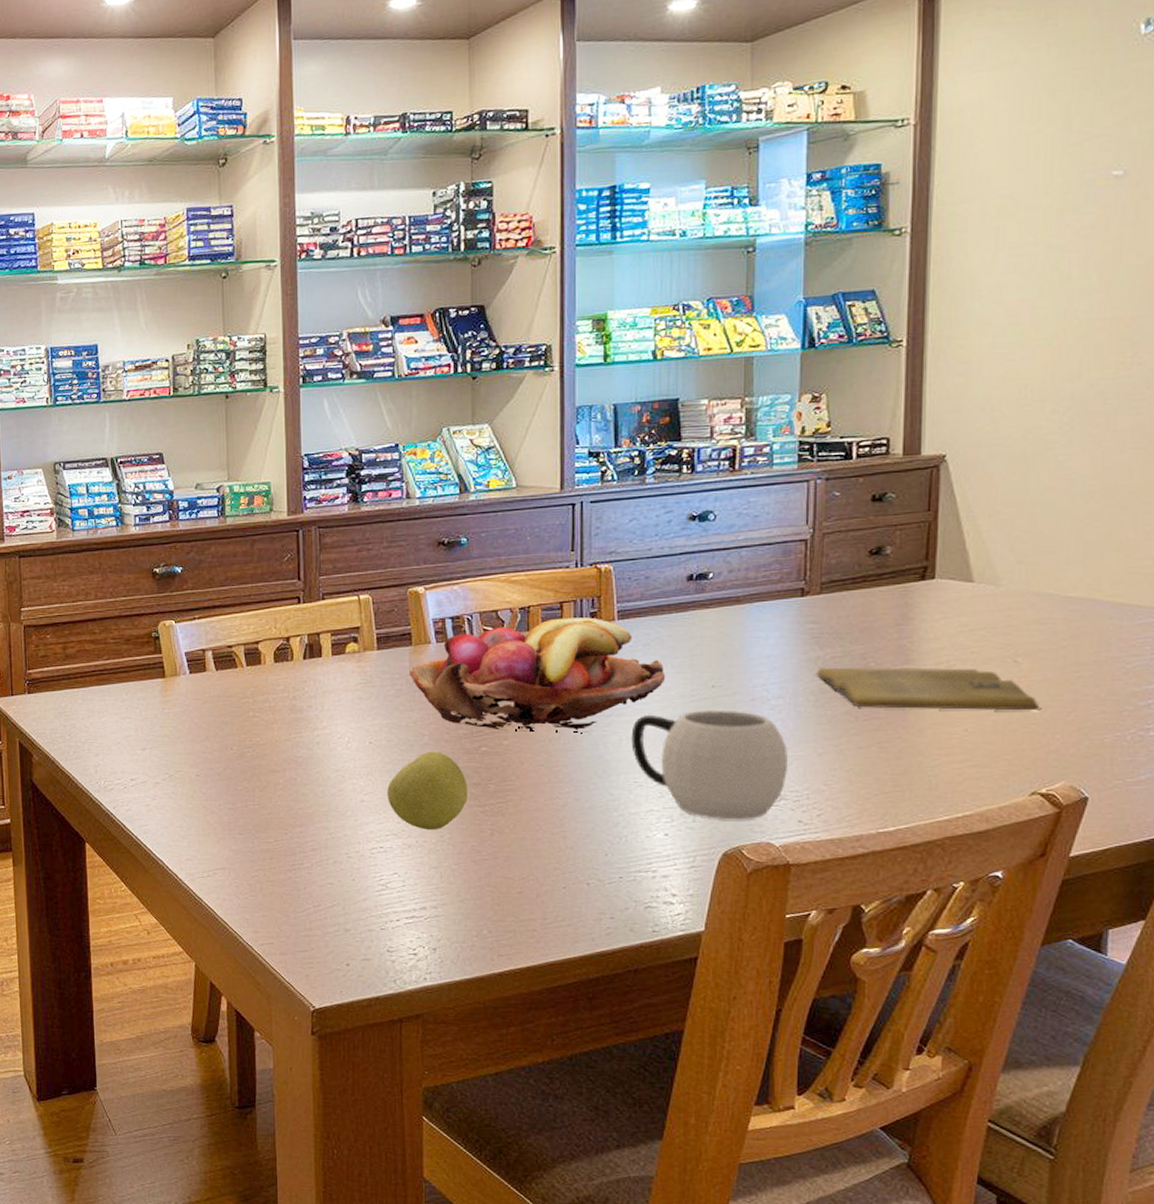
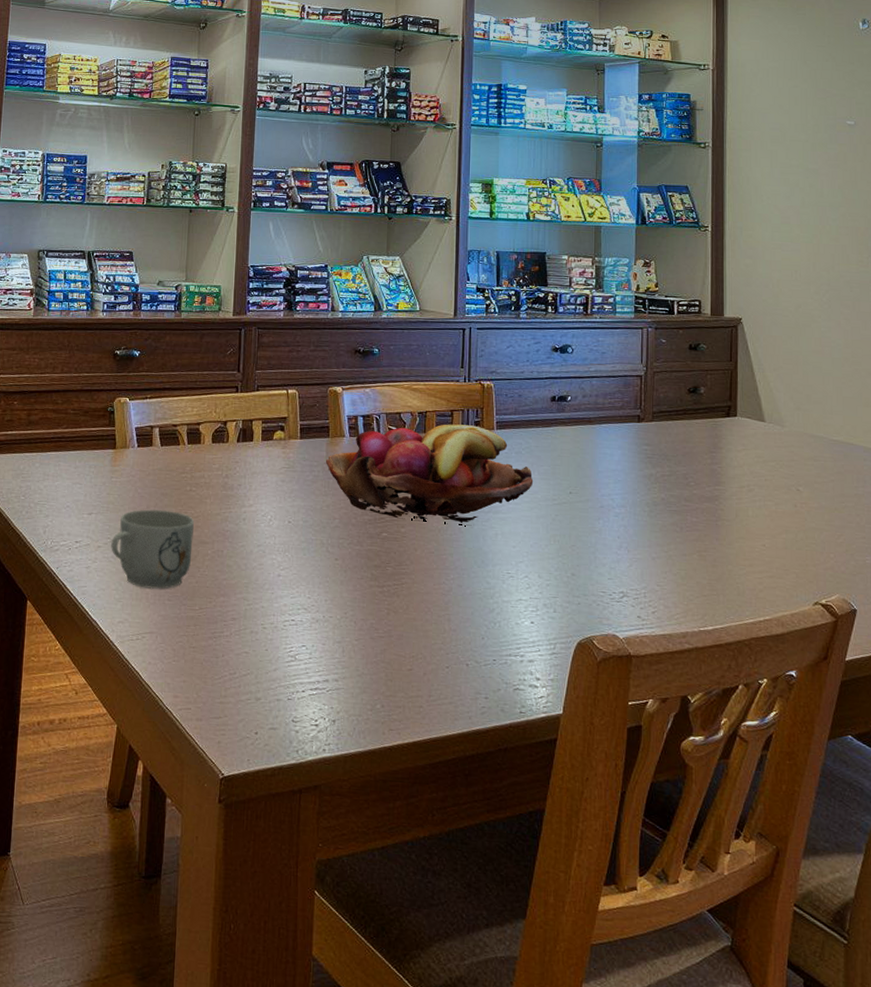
mug: none [170,739,262,823] -> present [111,509,194,589]
apple: present [387,751,468,829] -> none [301,533,370,606]
mug: present [631,709,789,820] -> none [505,513,630,613]
book: present [816,667,1042,711] -> none [650,483,819,533]

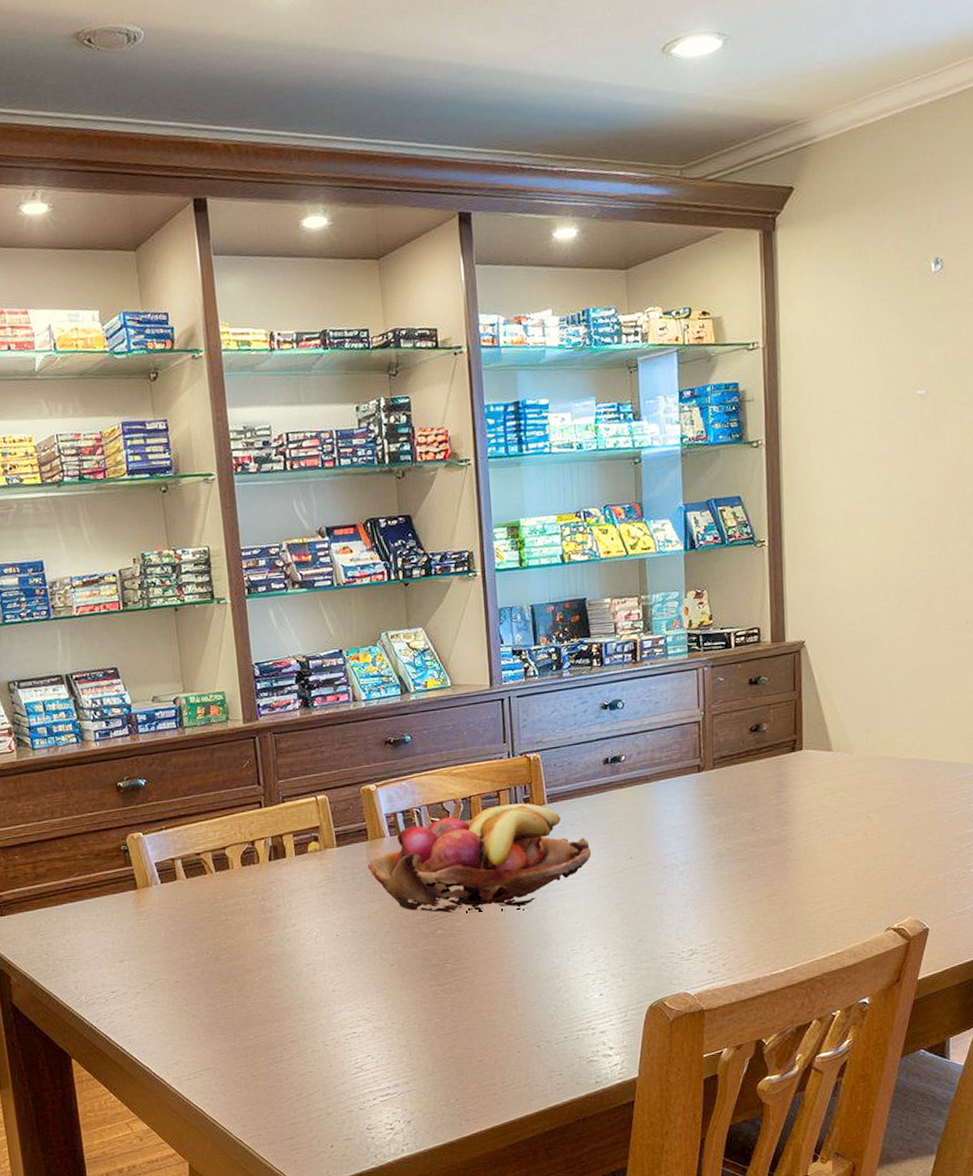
mug: present [111,509,194,589] -> none [150,944,239,1027]

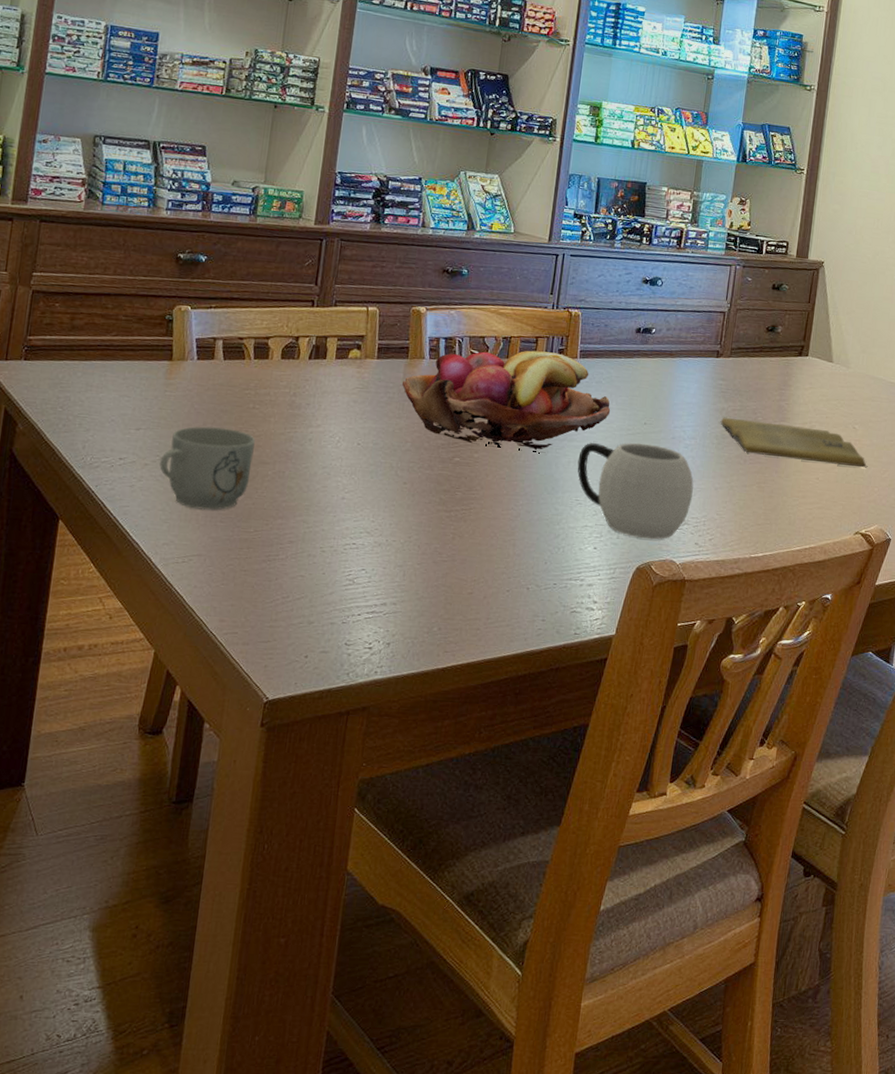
mug: none [150,944,239,1027] -> present [159,426,255,511]
mug: none [566,878,697,977] -> present [577,443,694,540]
book: none [714,826,890,868] -> present [720,417,868,468]

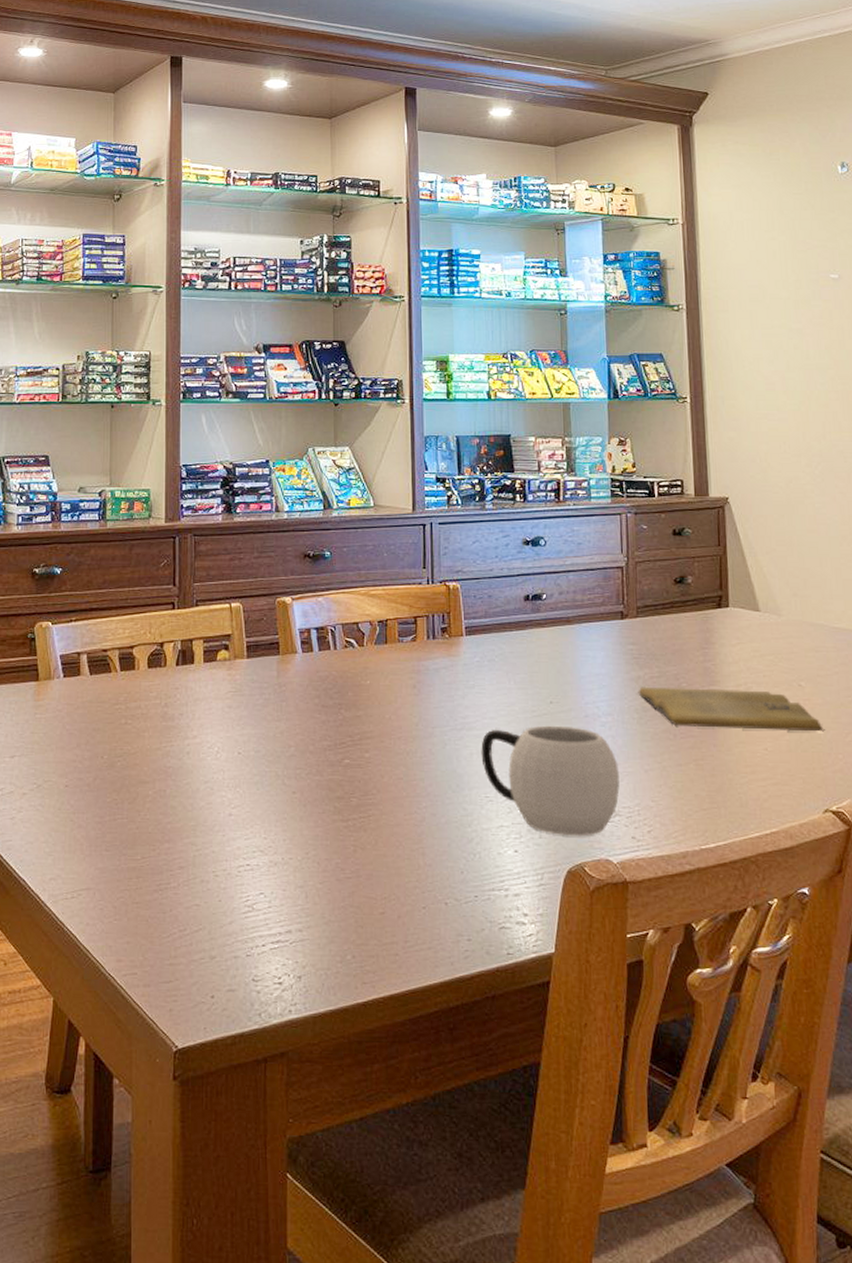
mug: present [159,426,255,511] -> none [38,747,131,839]
fruit basket: present [401,350,611,453] -> none [276,632,510,746]

